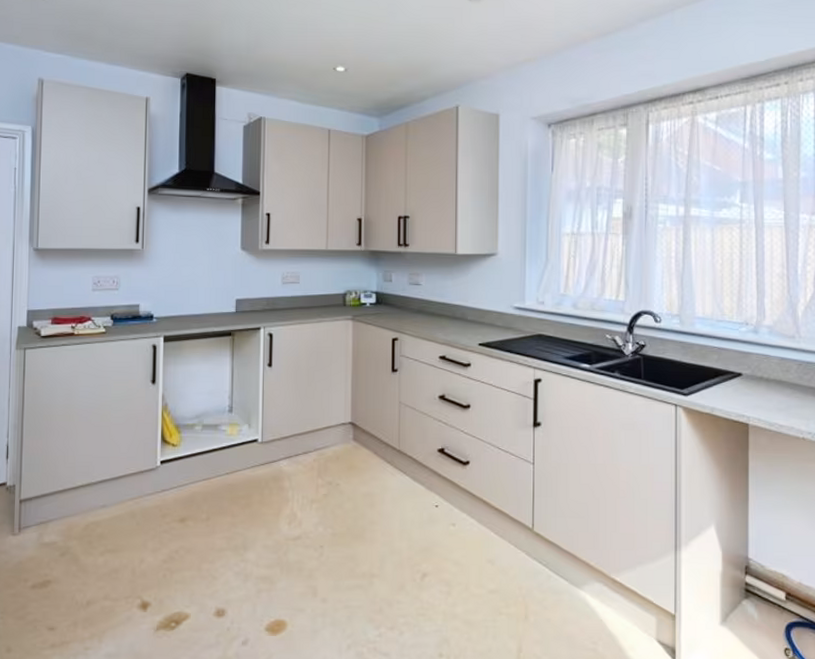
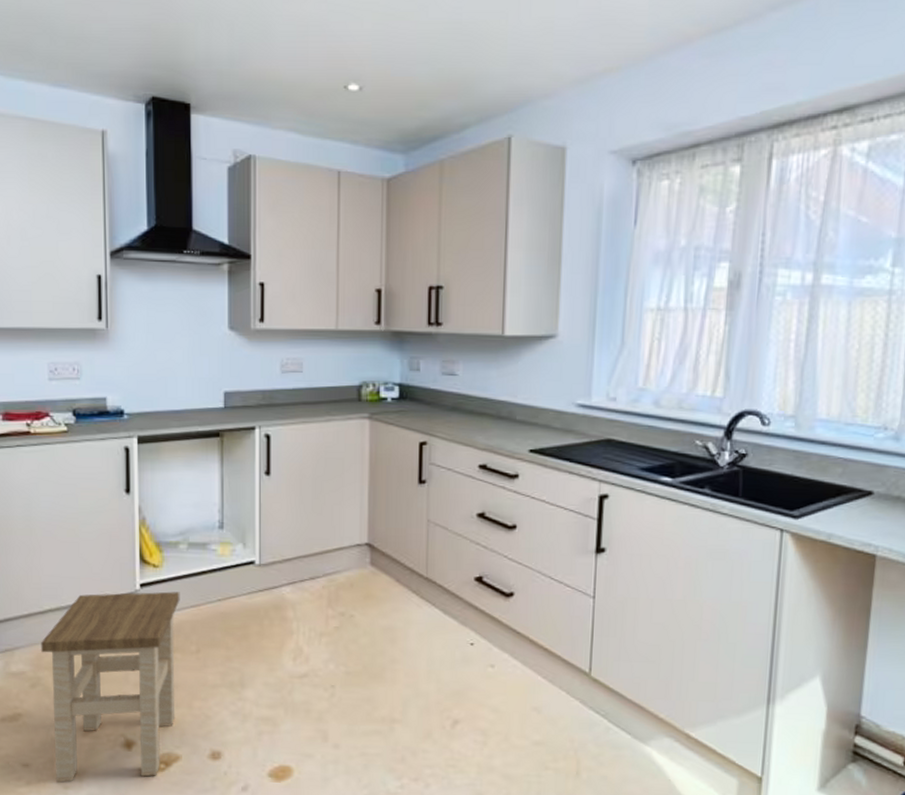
stool: none [72,467,194,644] -> present [41,591,180,783]

